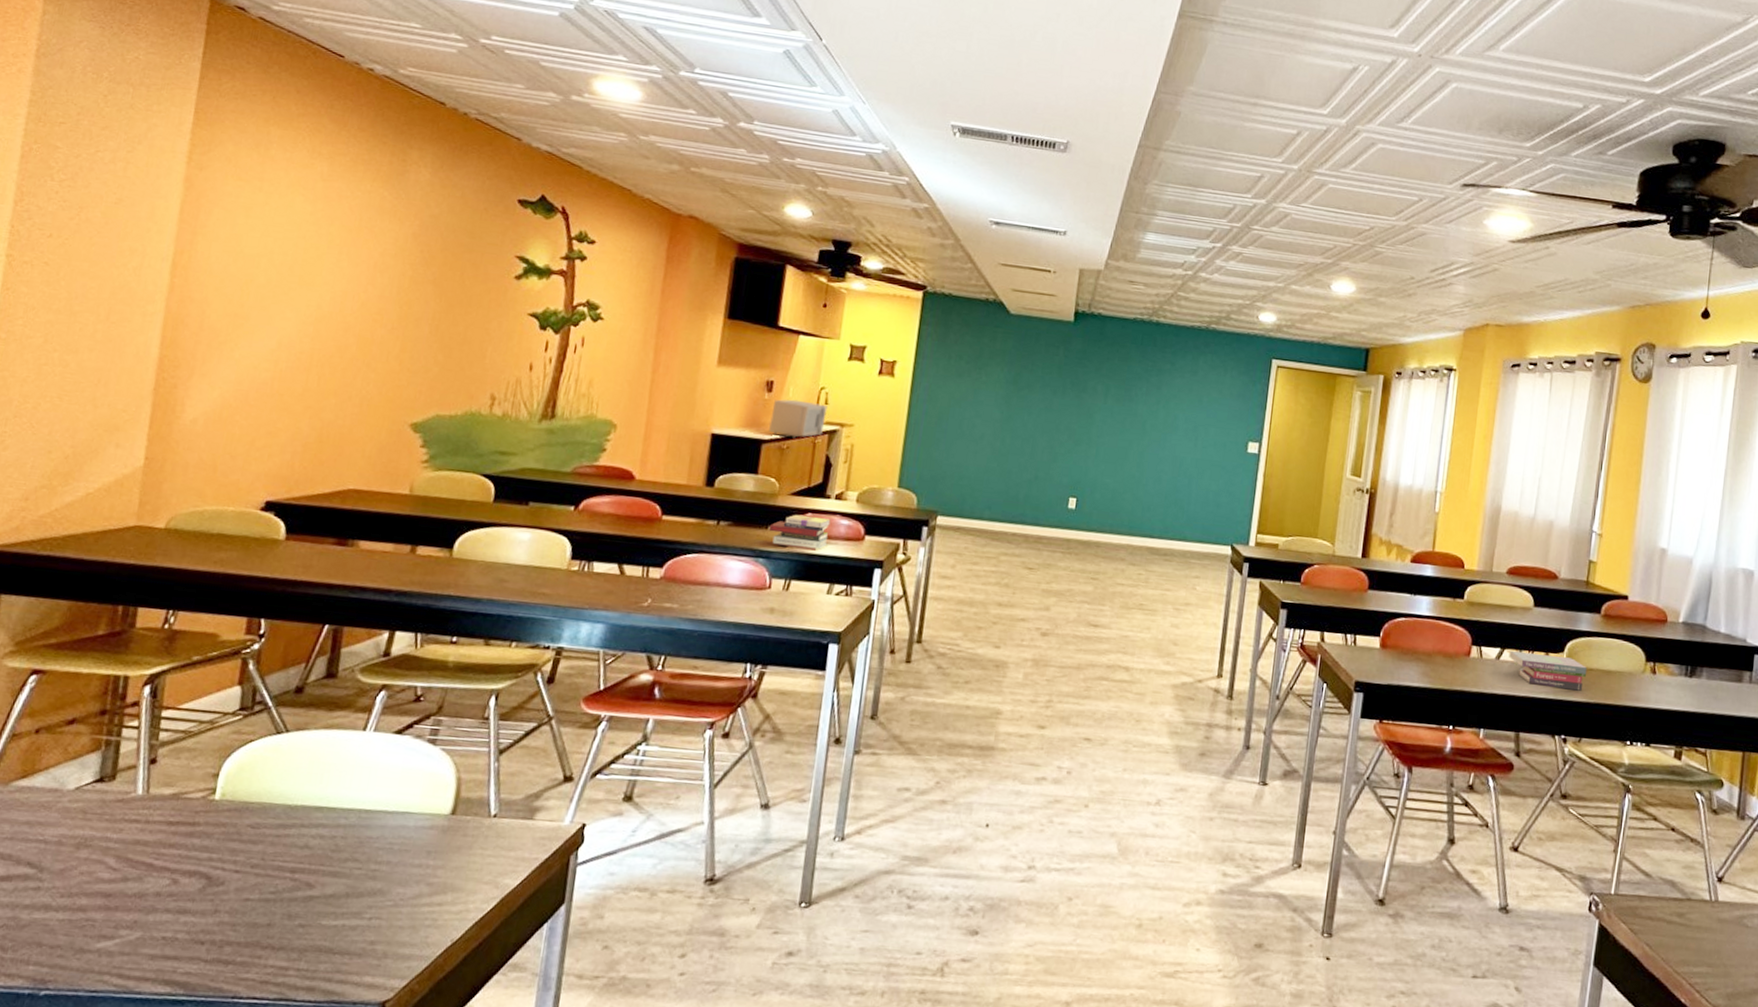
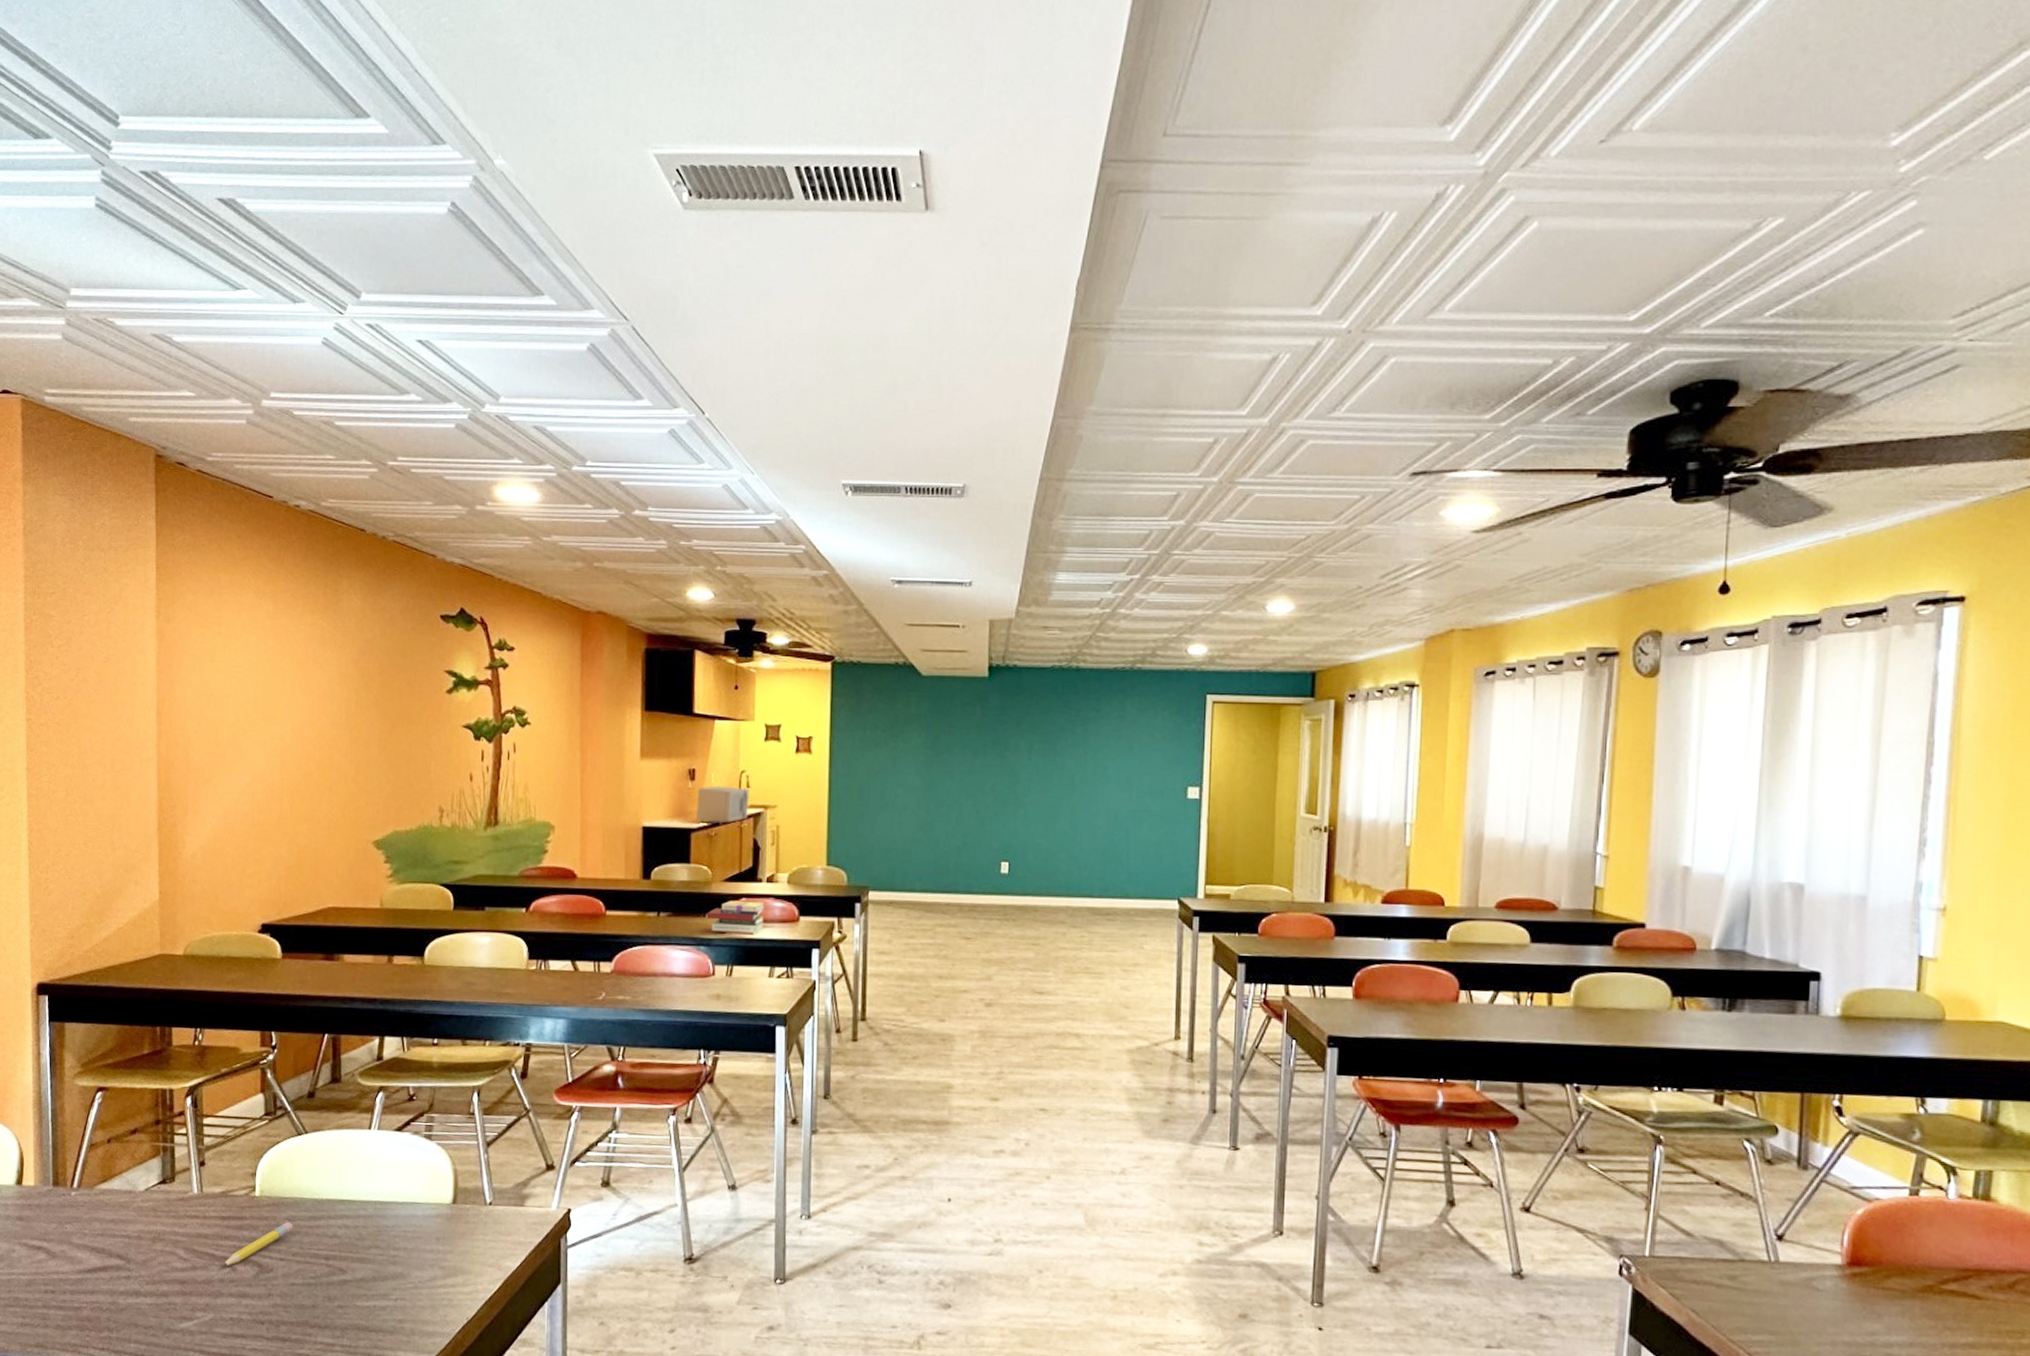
pencil: none [159,830,257,880] -> present [221,1222,293,1268]
books: present [1509,650,1588,691] -> none [1504,992,1600,1034]

